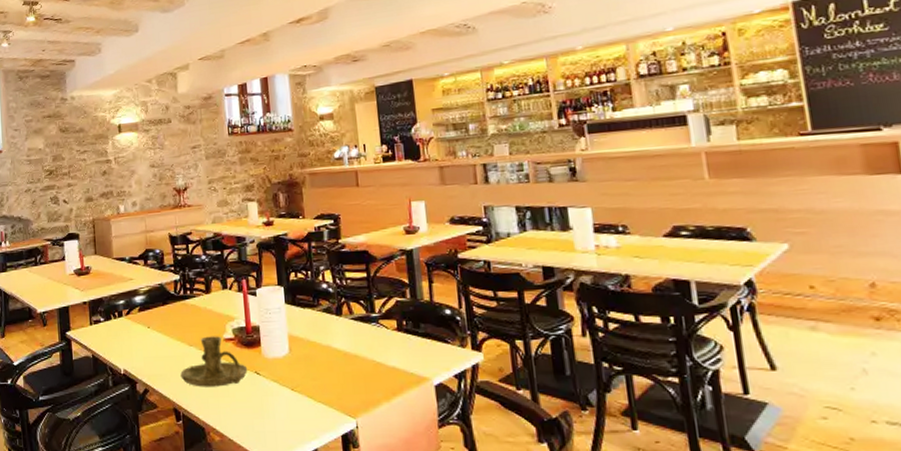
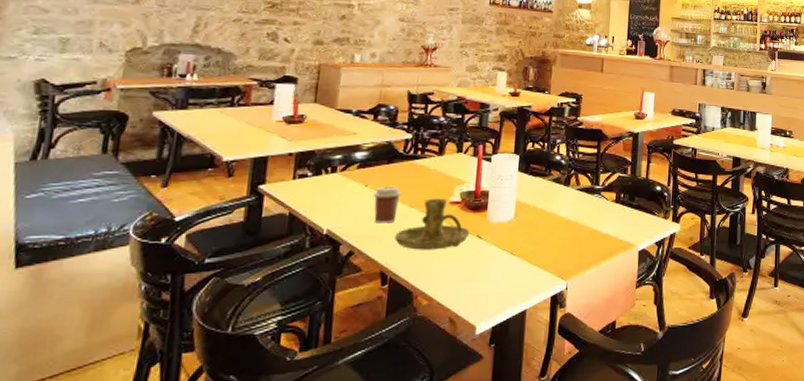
coffee cup: none [155,327,180,363] -> present [373,187,402,224]

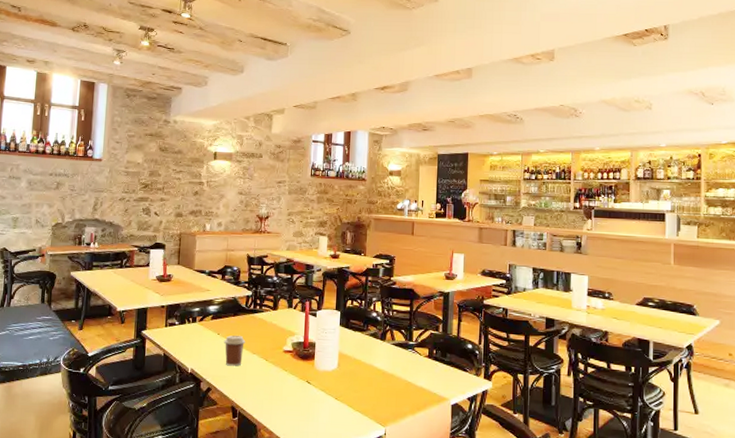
candle holder: present [394,198,470,250] -> none [241,347,301,391]

